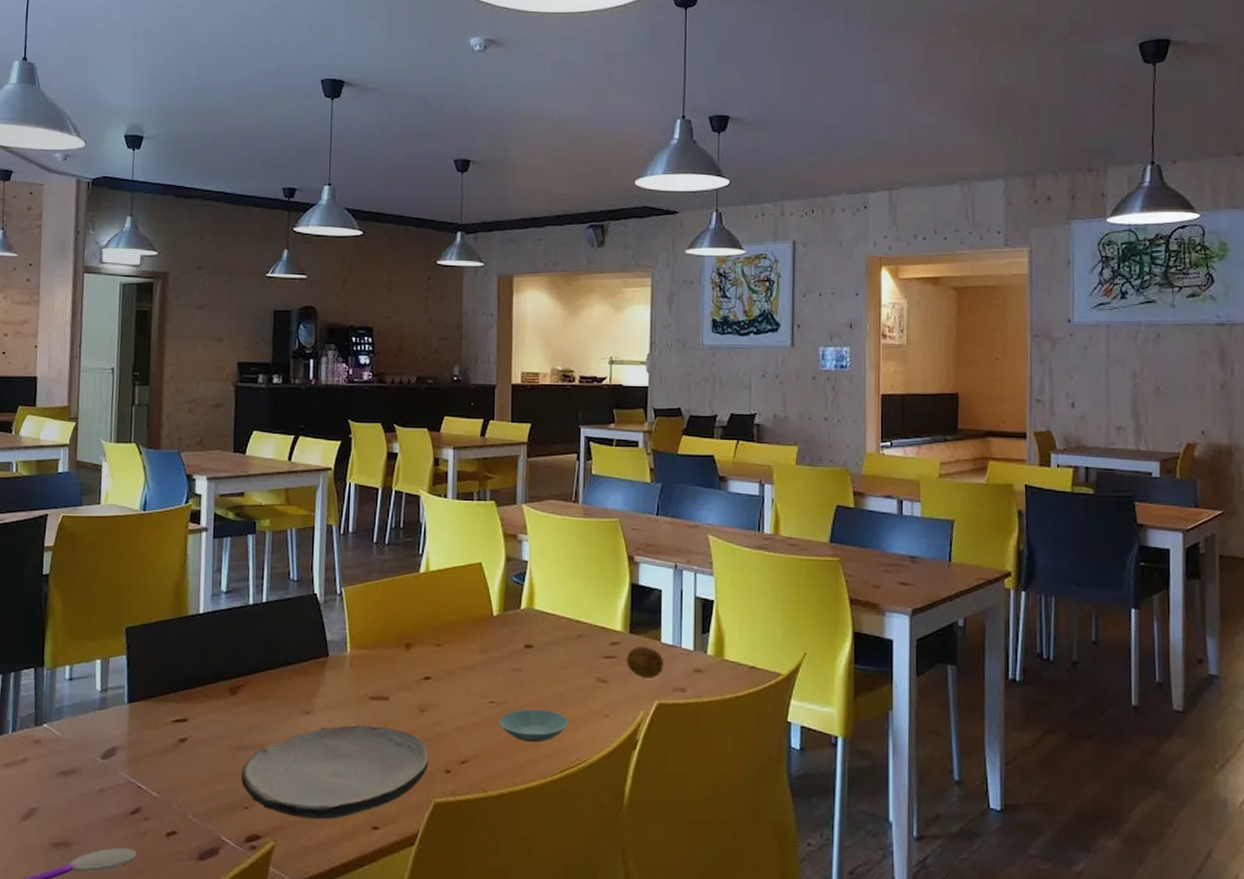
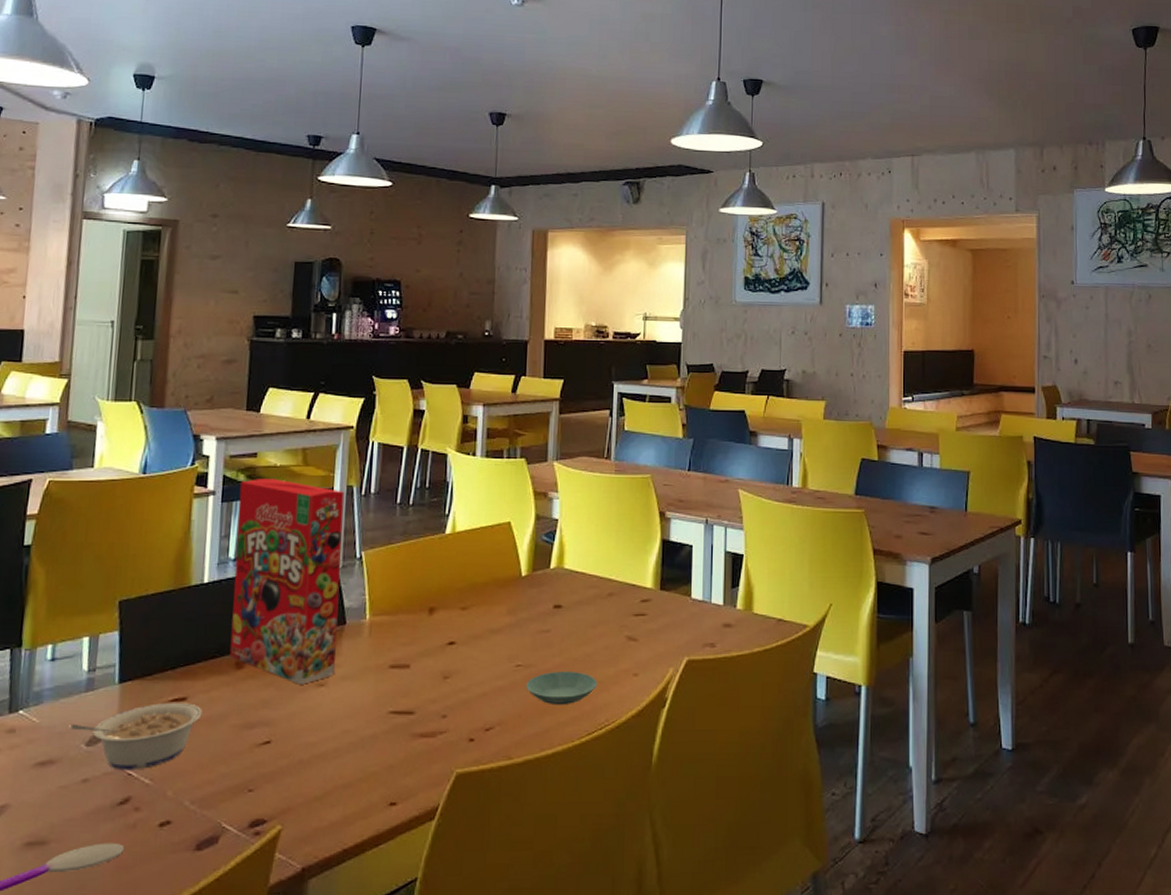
legume: none [86,723,201,784] -> present [69,703,203,771]
cereal box: none [224,517,325,712] -> present [229,479,345,685]
plate: present [241,725,429,820] -> none [246,696,451,799]
fruit: present [626,647,664,678] -> none [656,603,694,634]

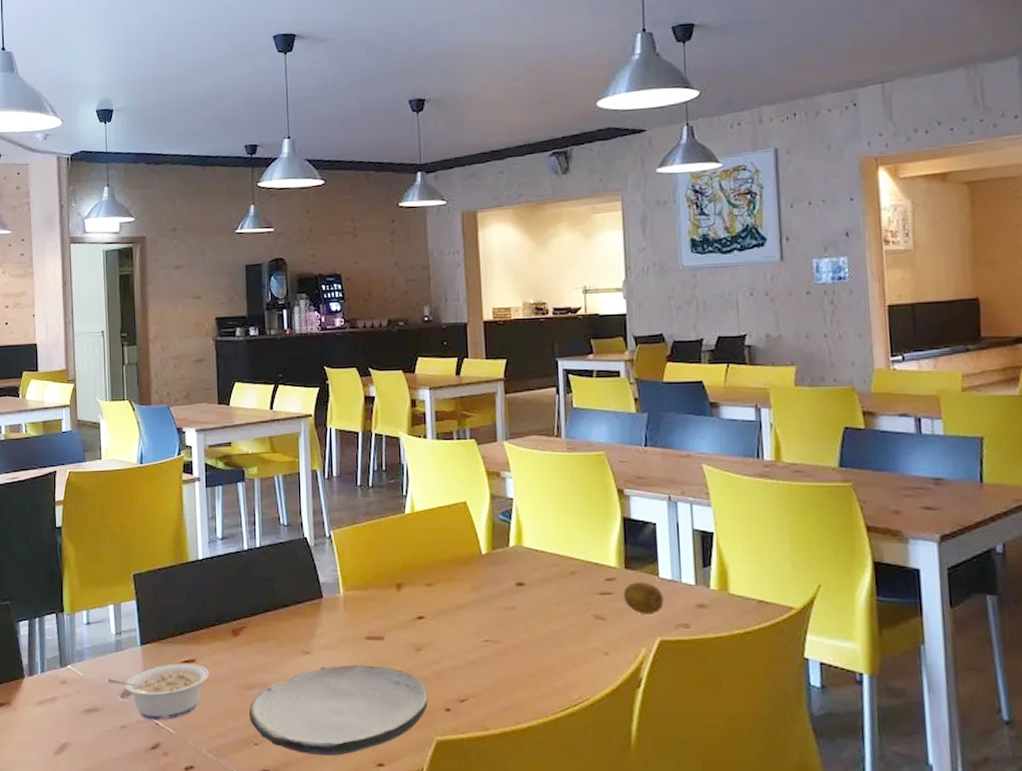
cereal box: present [229,479,345,685] -> none [220,465,318,652]
plate: none [246,696,451,799] -> present [249,665,428,757]
saucer: present [526,670,598,706] -> none [495,647,568,681]
fruit: none [656,603,694,634] -> present [623,582,664,614]

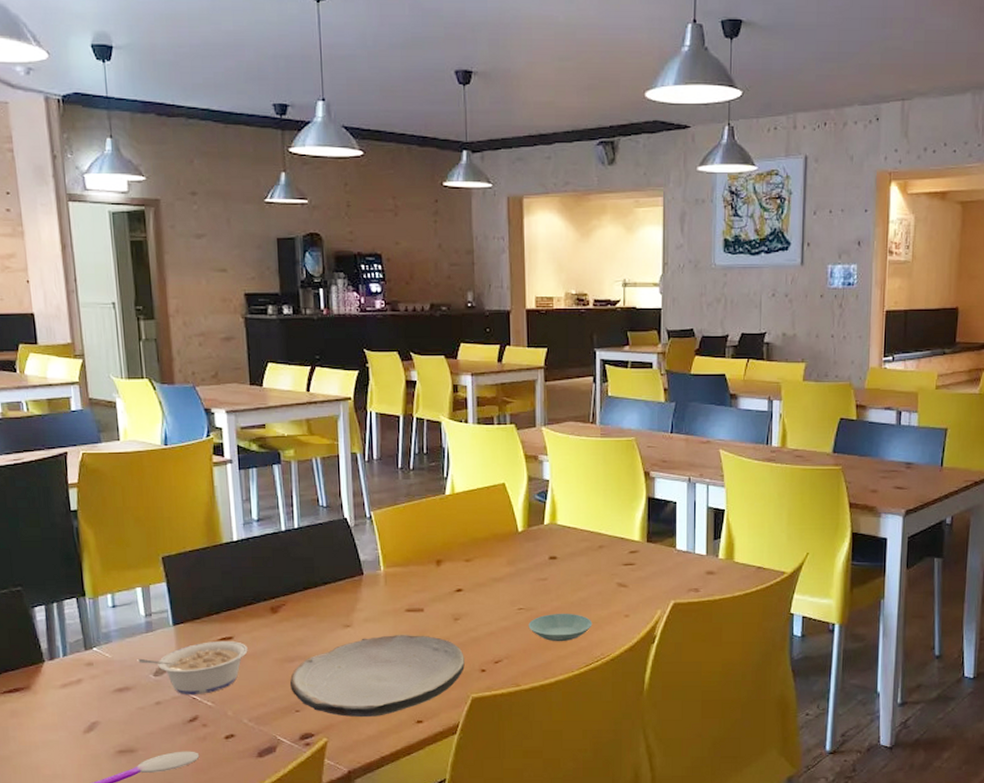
saucer: none [495,647,568,681] -> present [528,613,593,642]
fruit: present [623,582,664,614] -> none [644,554,679,581]

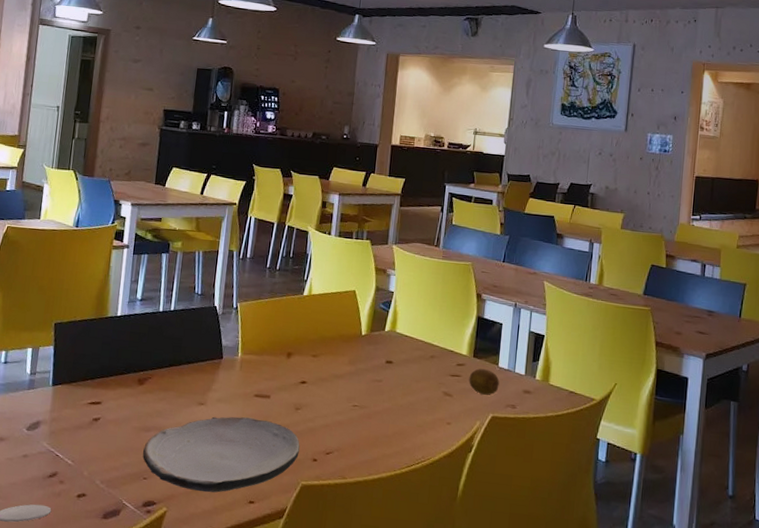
legume: present [137,641,248,695] -> none [15,404,112,453]
saucer: present [528,613,593,642] -> none [360,413,418,442]
fruit: none [644,554,679,581] -> present [469,368,500,395]

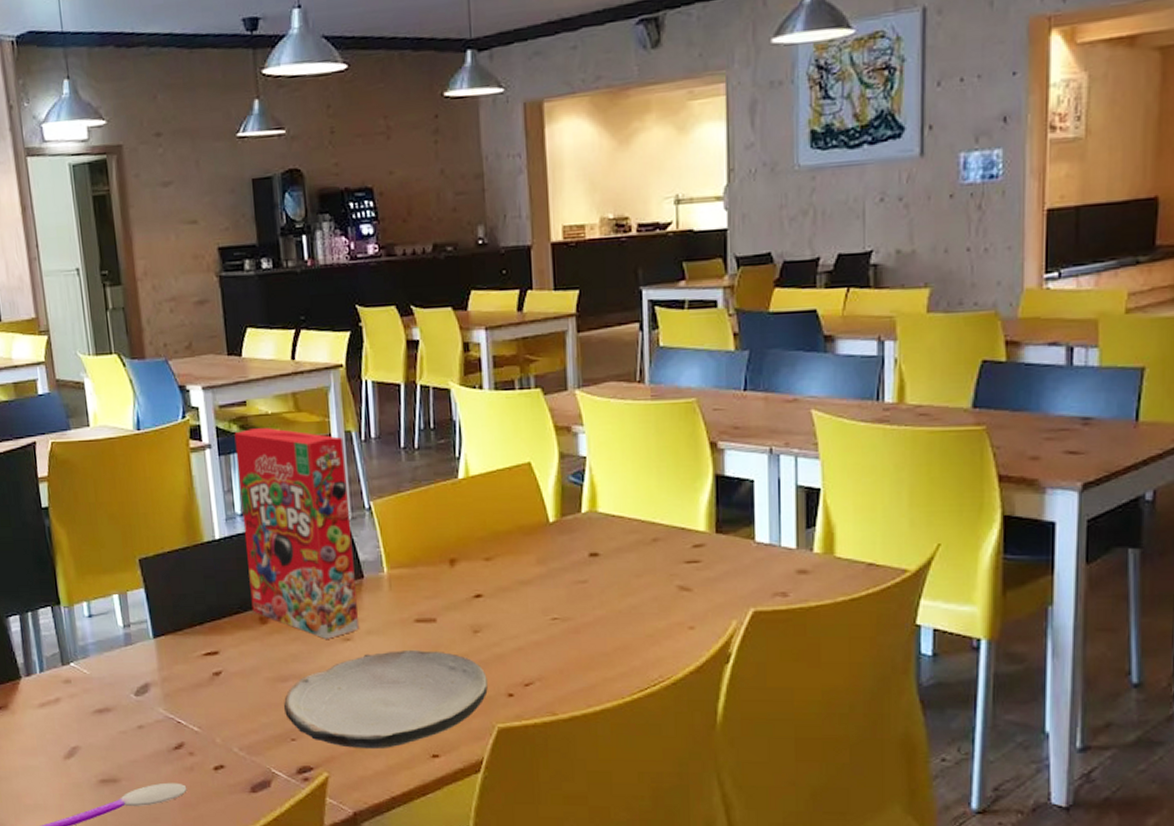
cereal box: none [134,238,227,402] -> present [234,428,360,639]
fruit: present [469,368,500,395] -> none [713,548,759,583]

